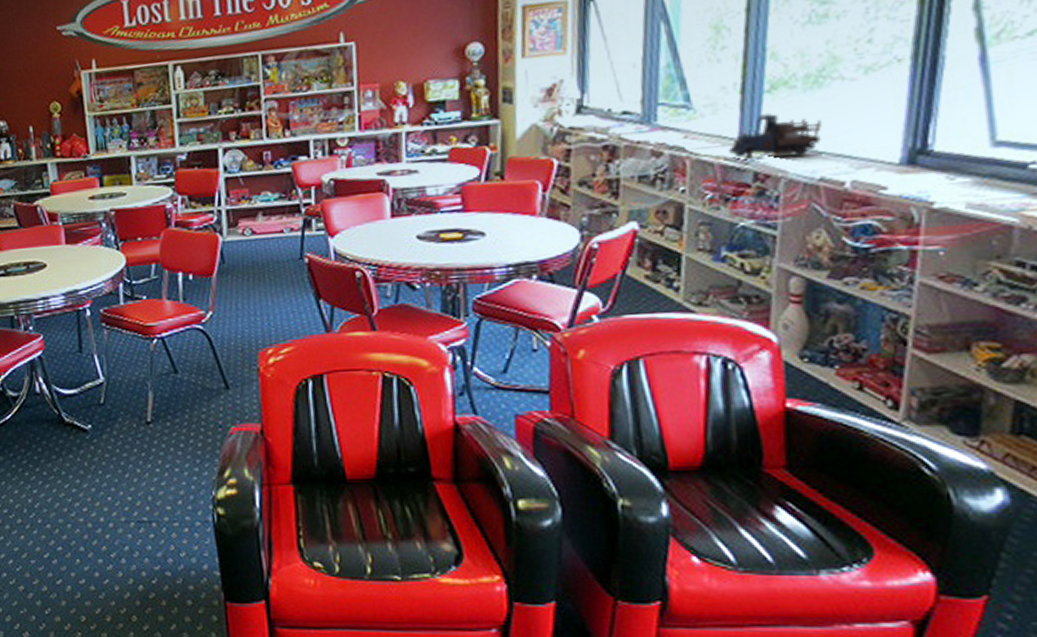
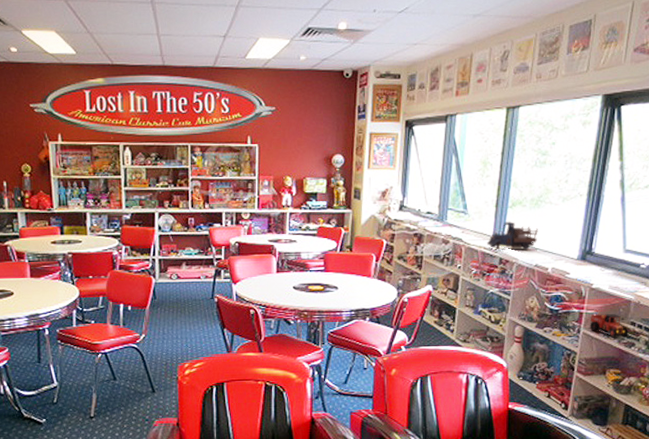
toy truck: none [932,247,1012,290] -> present [590,312,628,338]

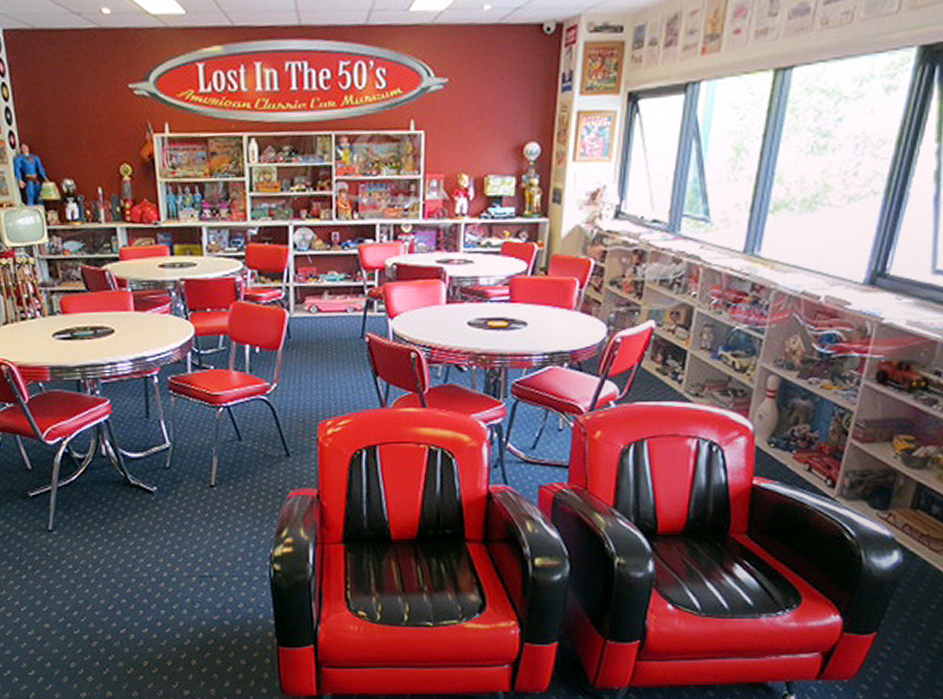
toy truck: present [486,221,538,251] -> none [734,232,809,272]

